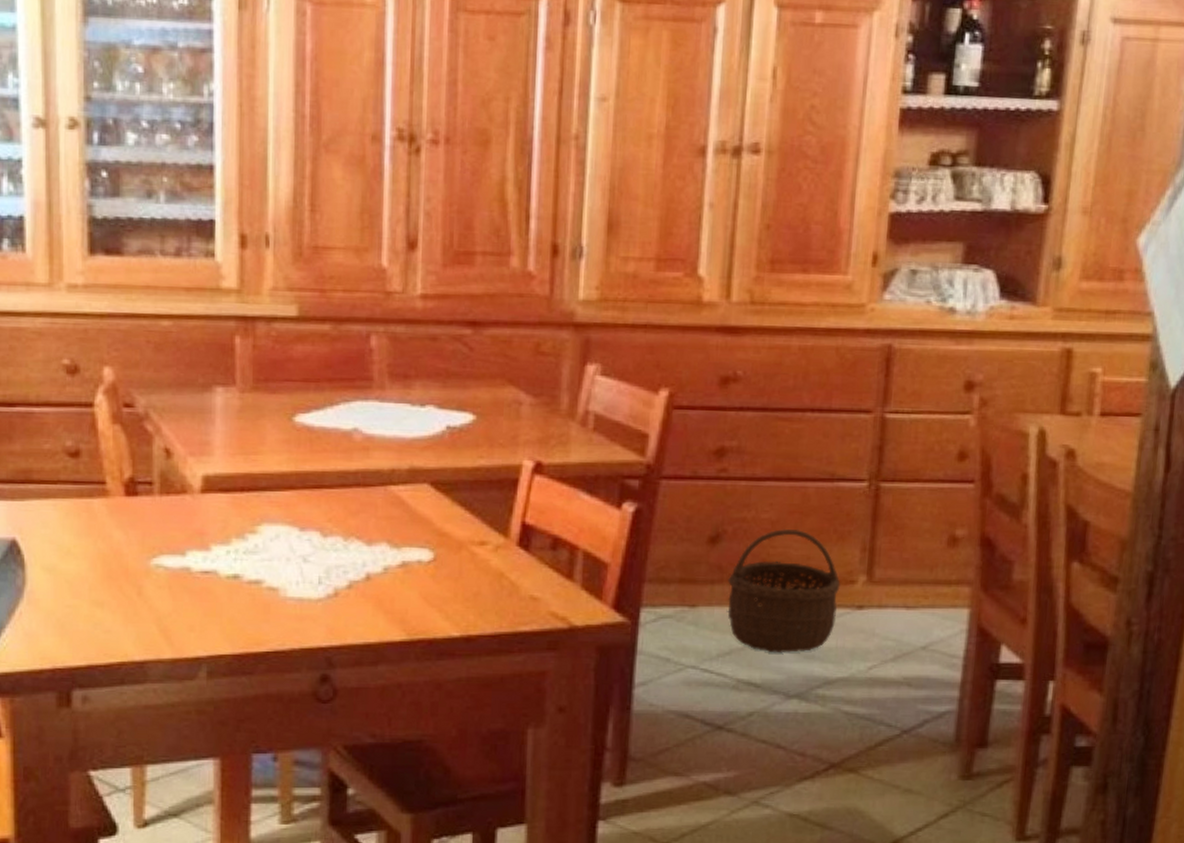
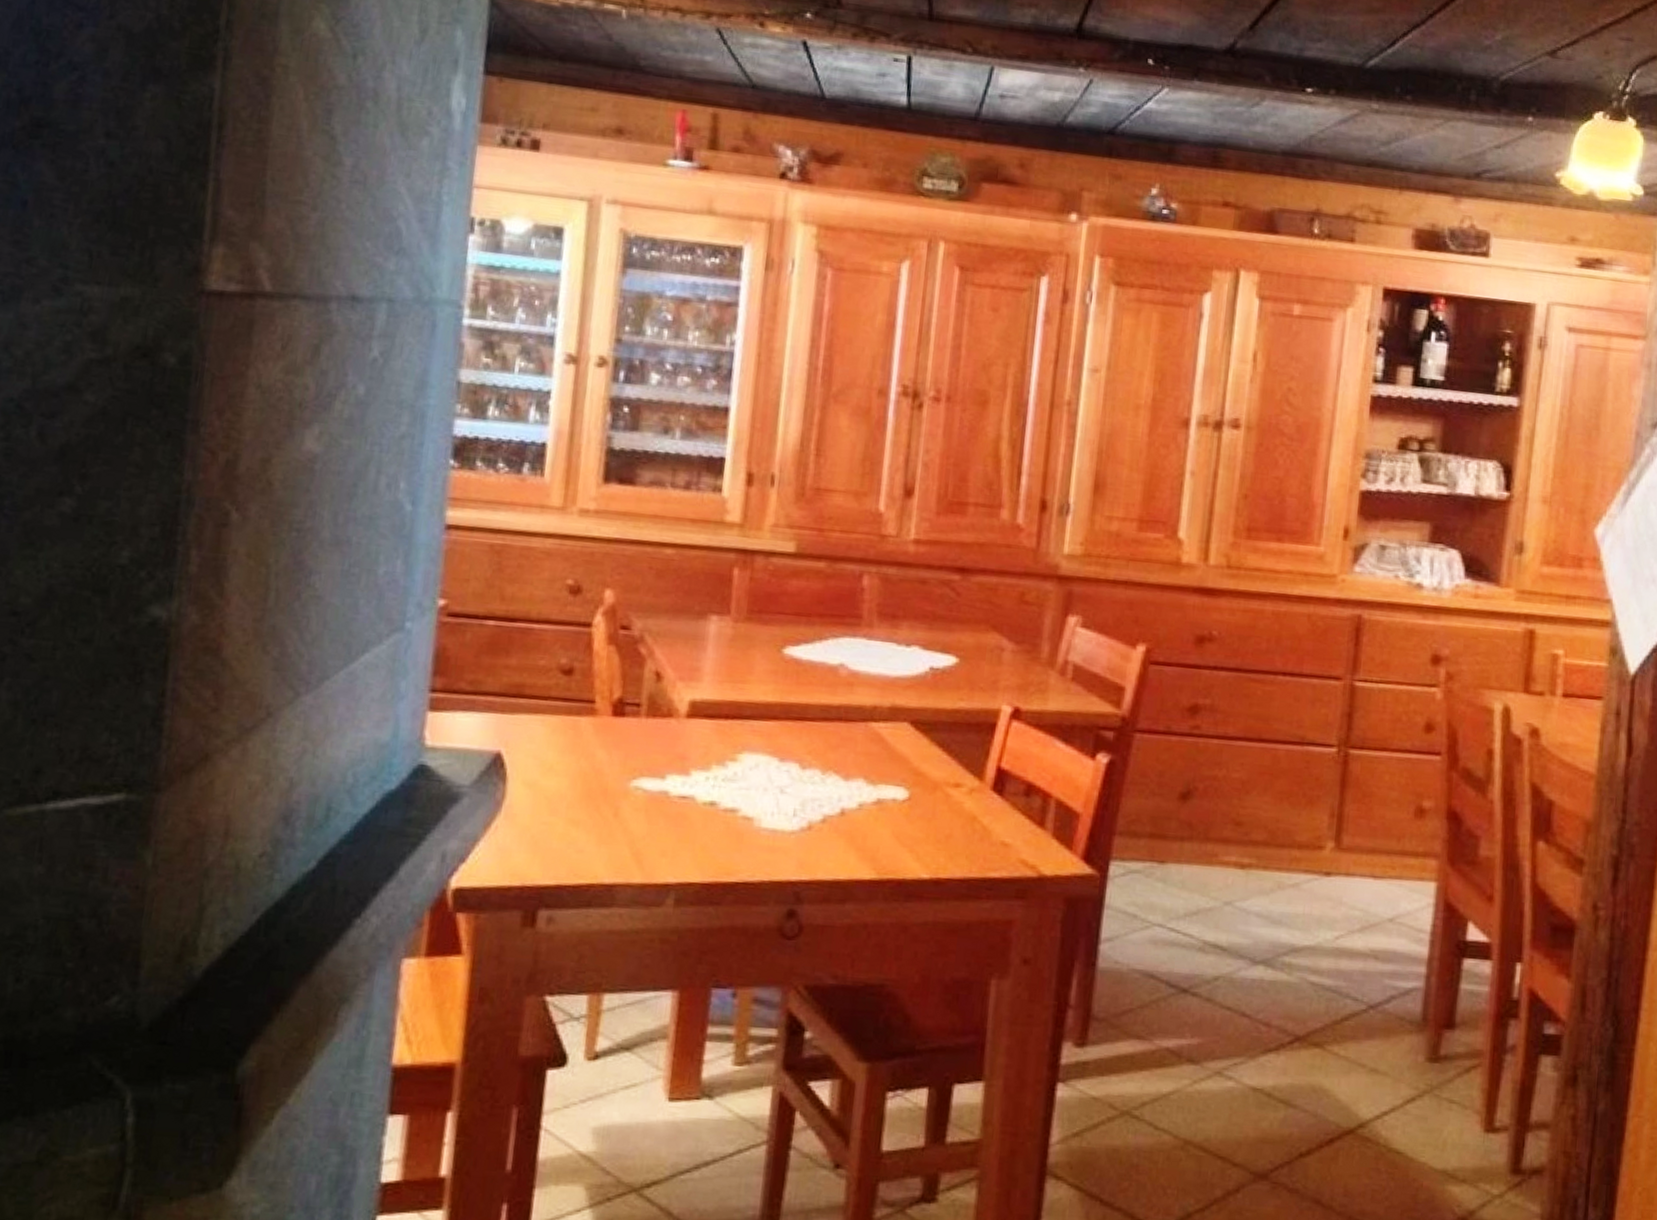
wicker basket: present [727,528,841,653] -> none [1196,789,1309,917]

